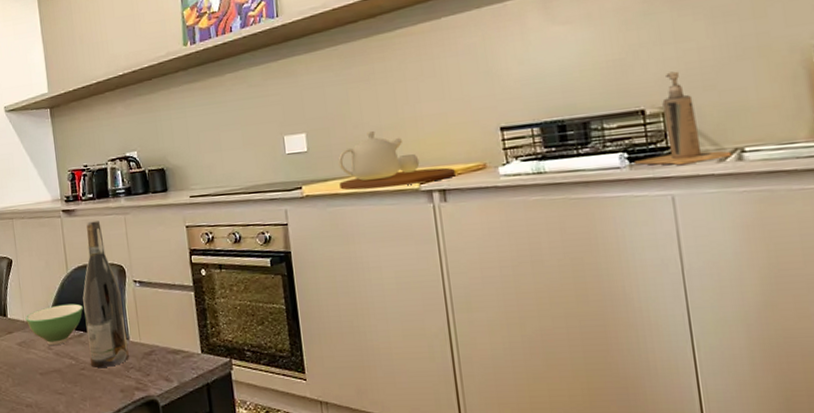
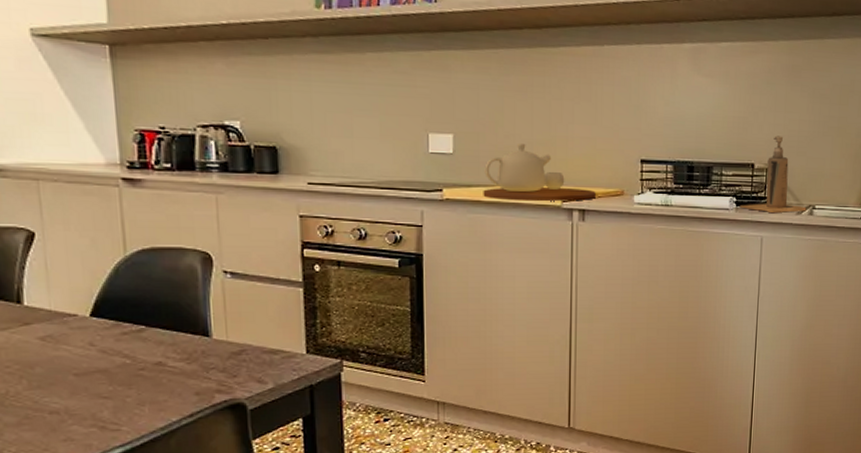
bowl: present [25,303,84,346] -> none [53,293,148,342]
wine bottle: present [82,221,129,368] -> none [147,196,210,368]

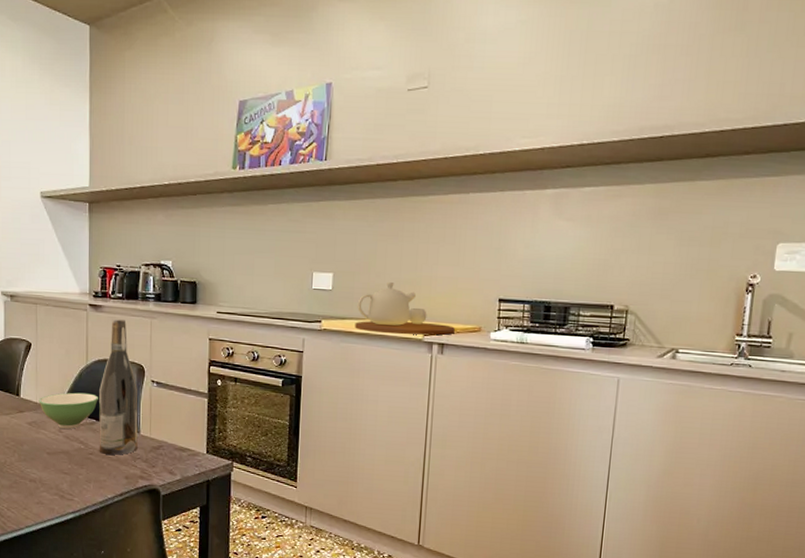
bowl: none [53,293,148,342] -> present [38,392,99,430]
wine bottle: none [147,196,210,368] -> present [99,319,138,455]
soap dispenser: present [739,136,807,214] -> none [595,278,669,355]

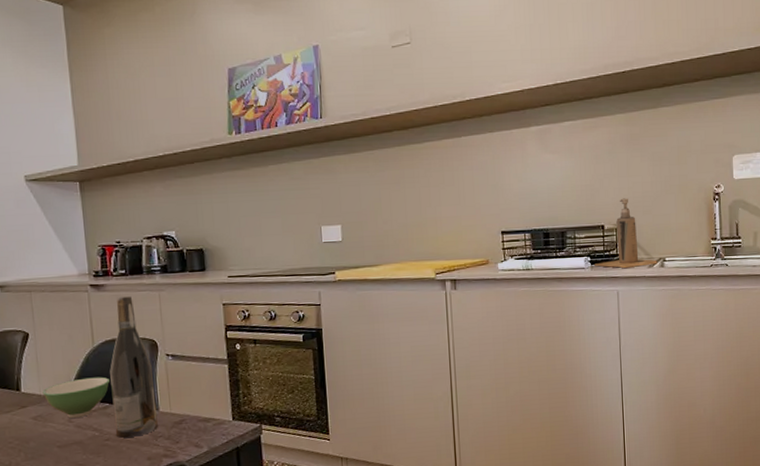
tea set: present [355,282,455,336] -> none [368,227,464,277]
soap dispenser: none [595,278,669,355] -> present [593,198,658,269]

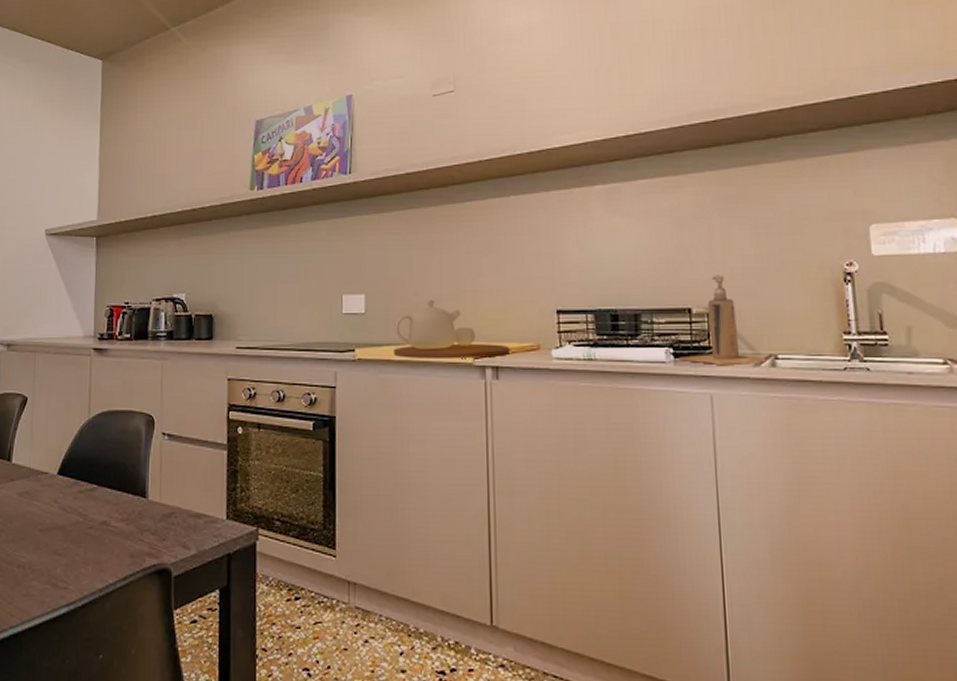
bowl: present [42,377,111,419] -> none [32,453,102,499]
wine bottle: present [110,296,158,438] -> none [100,364,147,528]
tea set: none [368,227,464,277] -> present [393,300,509,359]

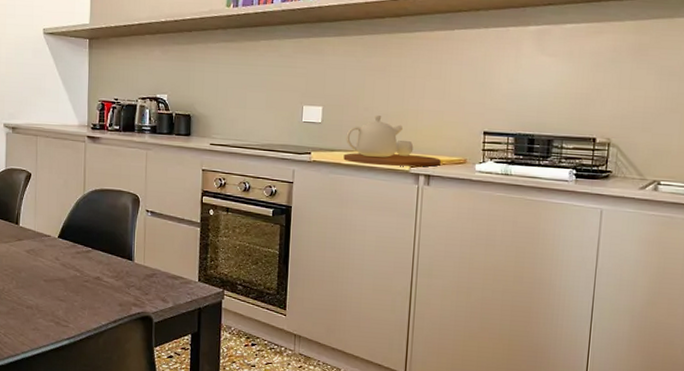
soap dispenser: present [678,275,767,366] -> none [578,111,651,187]

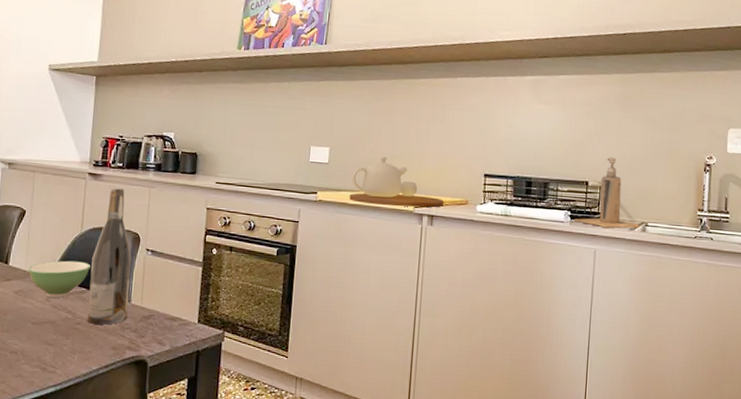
bowl: none [37,221,95,258] -> present [28,260,92,299]
wine bottle: none [94,151,133,283] -> present [87,188,132,325]
soap dispenser: none [578,111,651,187] -> present [573,157,639,228]

